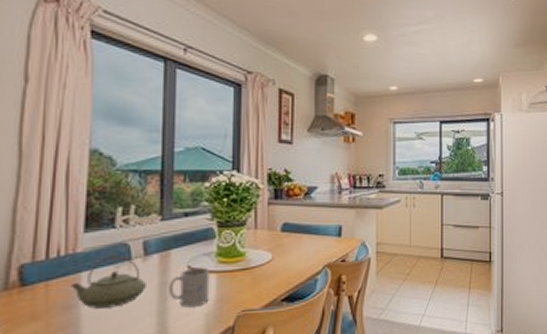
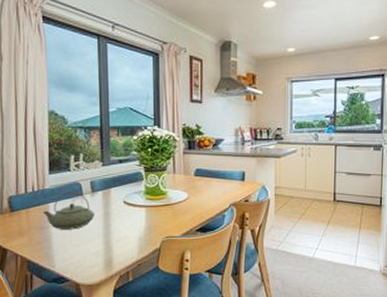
mug: present [169,267,210,308] -> none [111,202,141,233]

